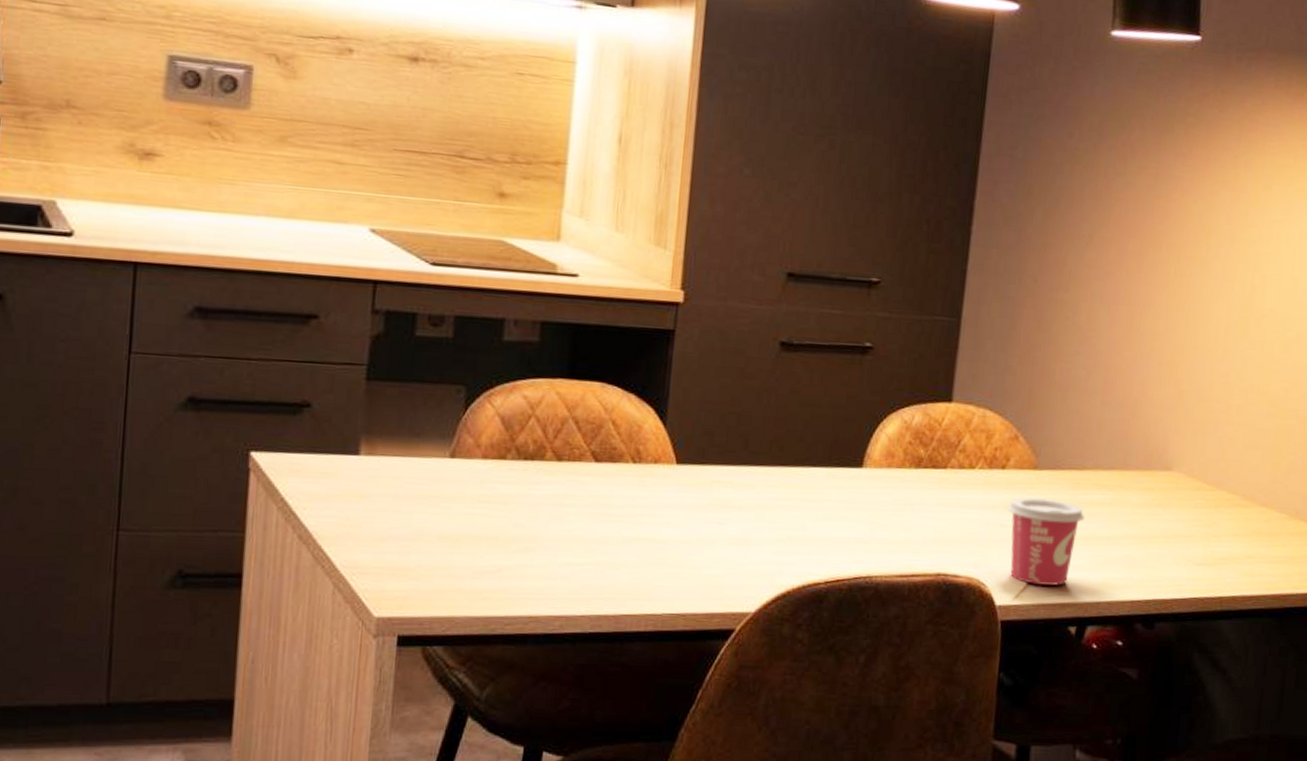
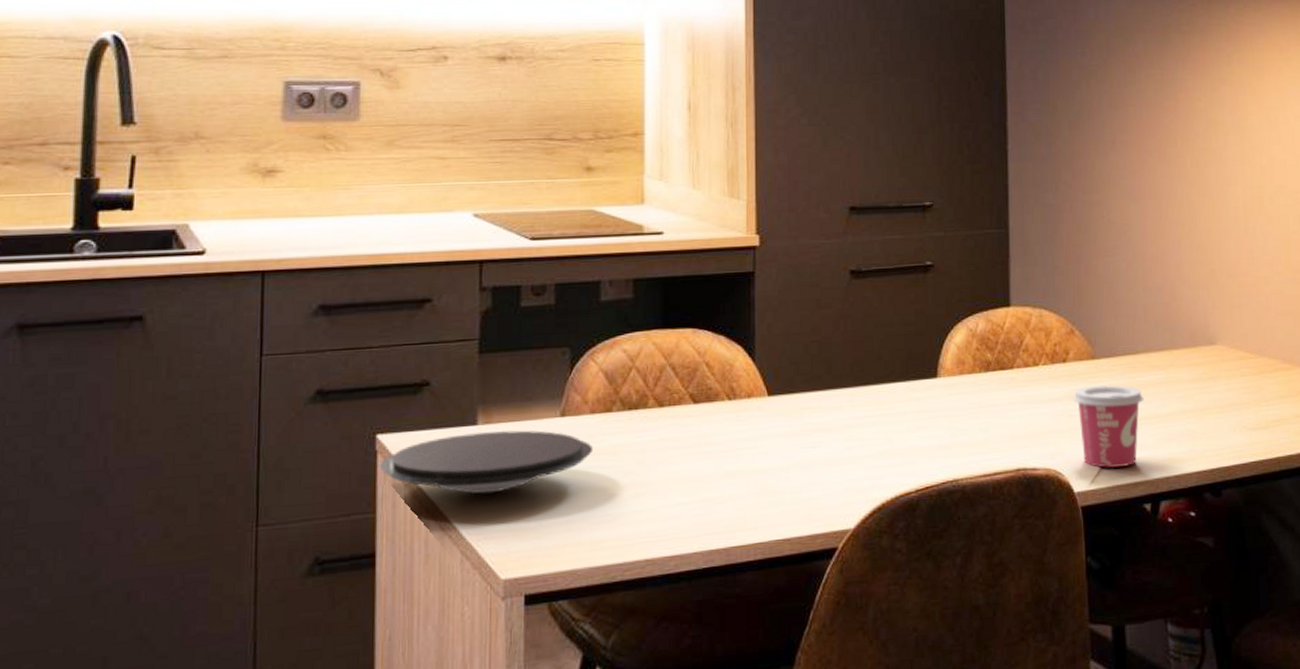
plate: none [251,462,483,528] -> present [379,430,594,494]

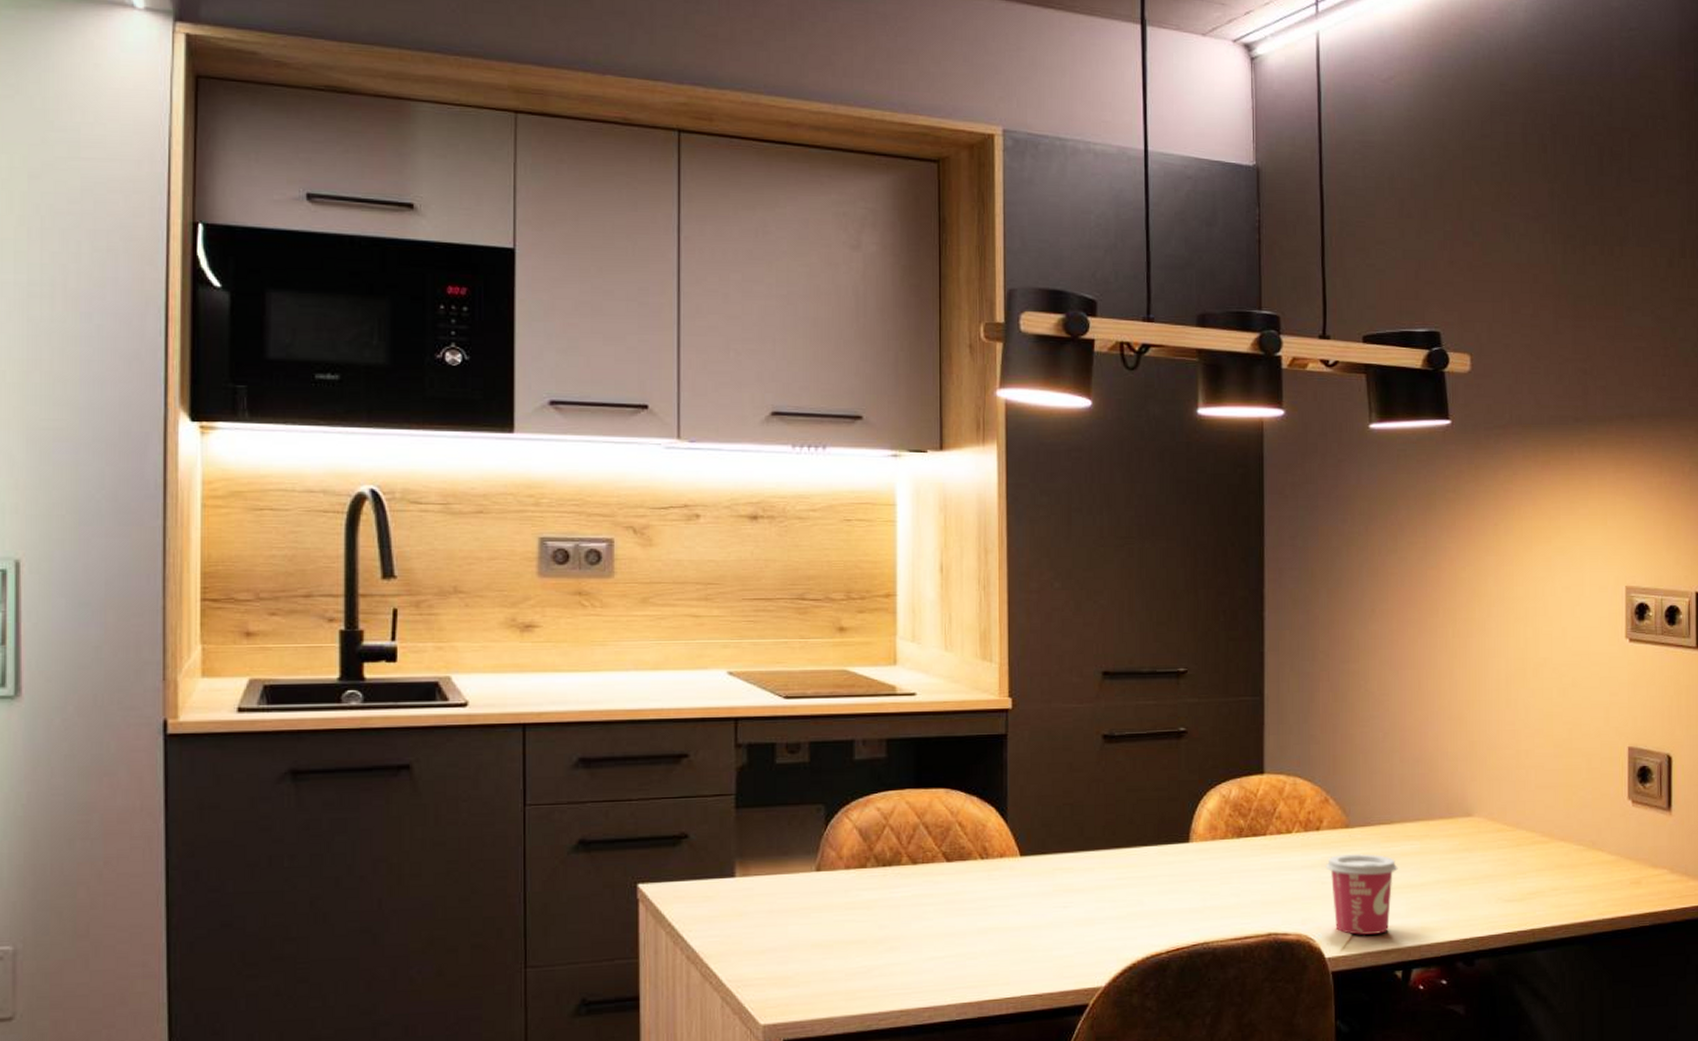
plate: present [379,430,594,494] -> none [641,882,849,944]

